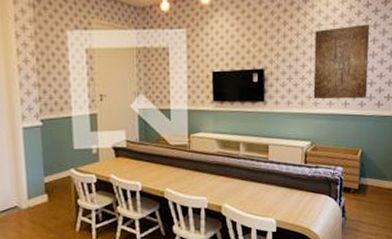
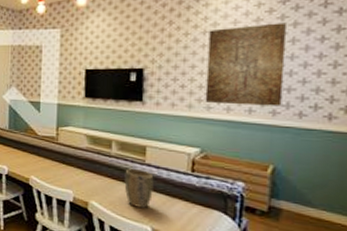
plant pot: none [252,167,276,203] -> present [124,169,154,208]

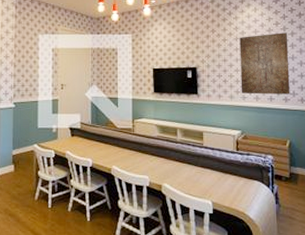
plant pot: present [124,169,154,208] -> none [188,152,211,185]

